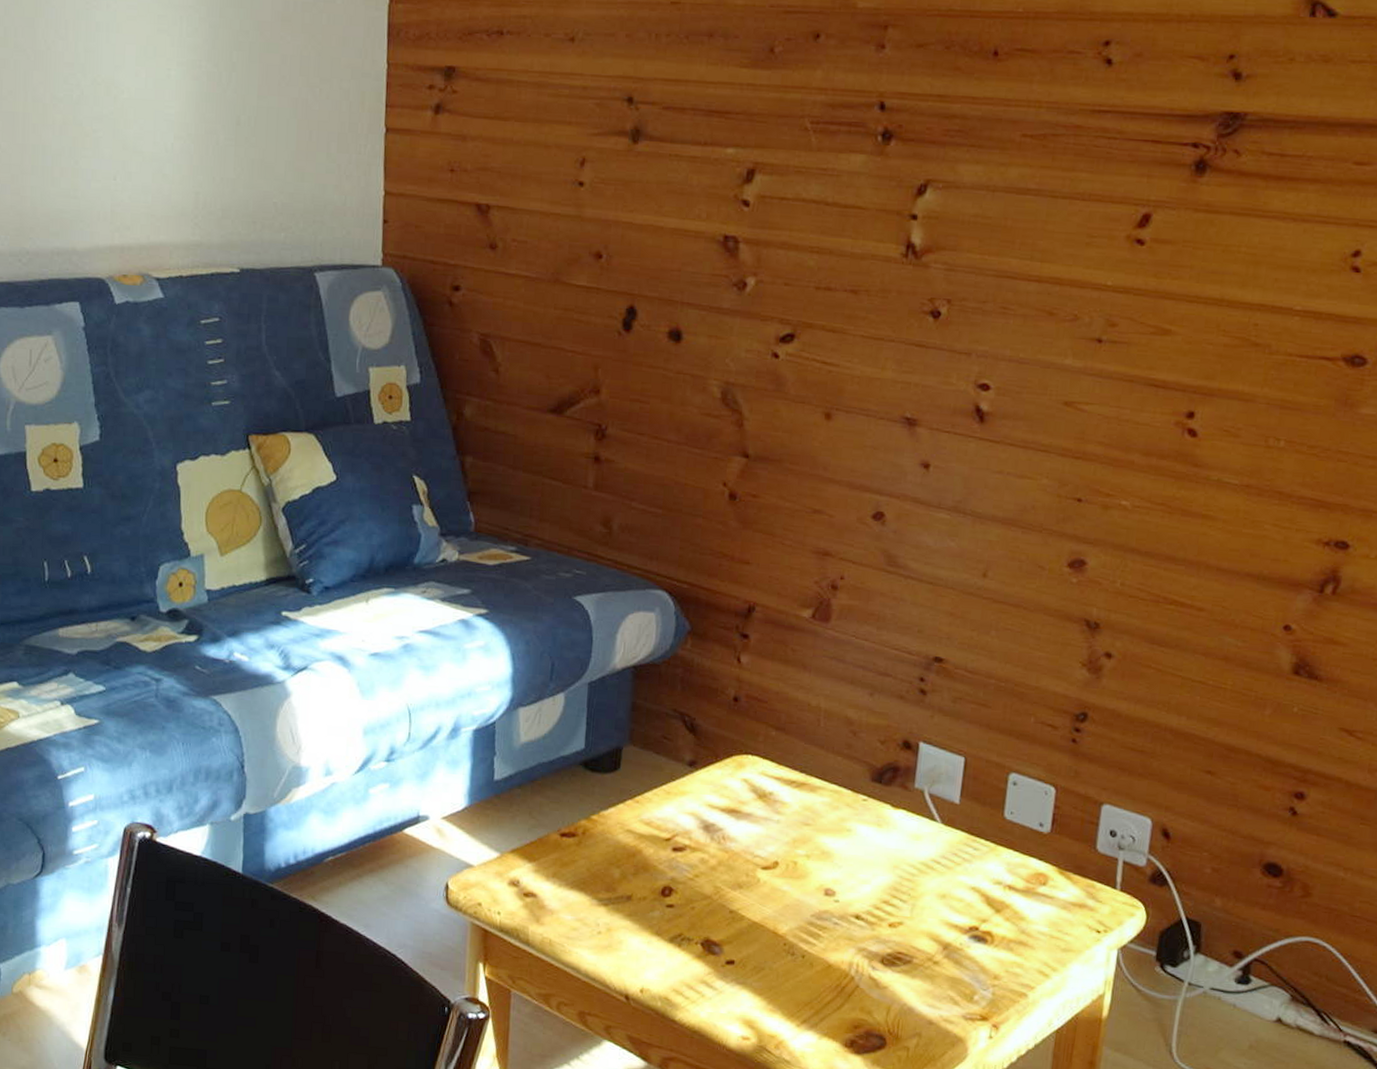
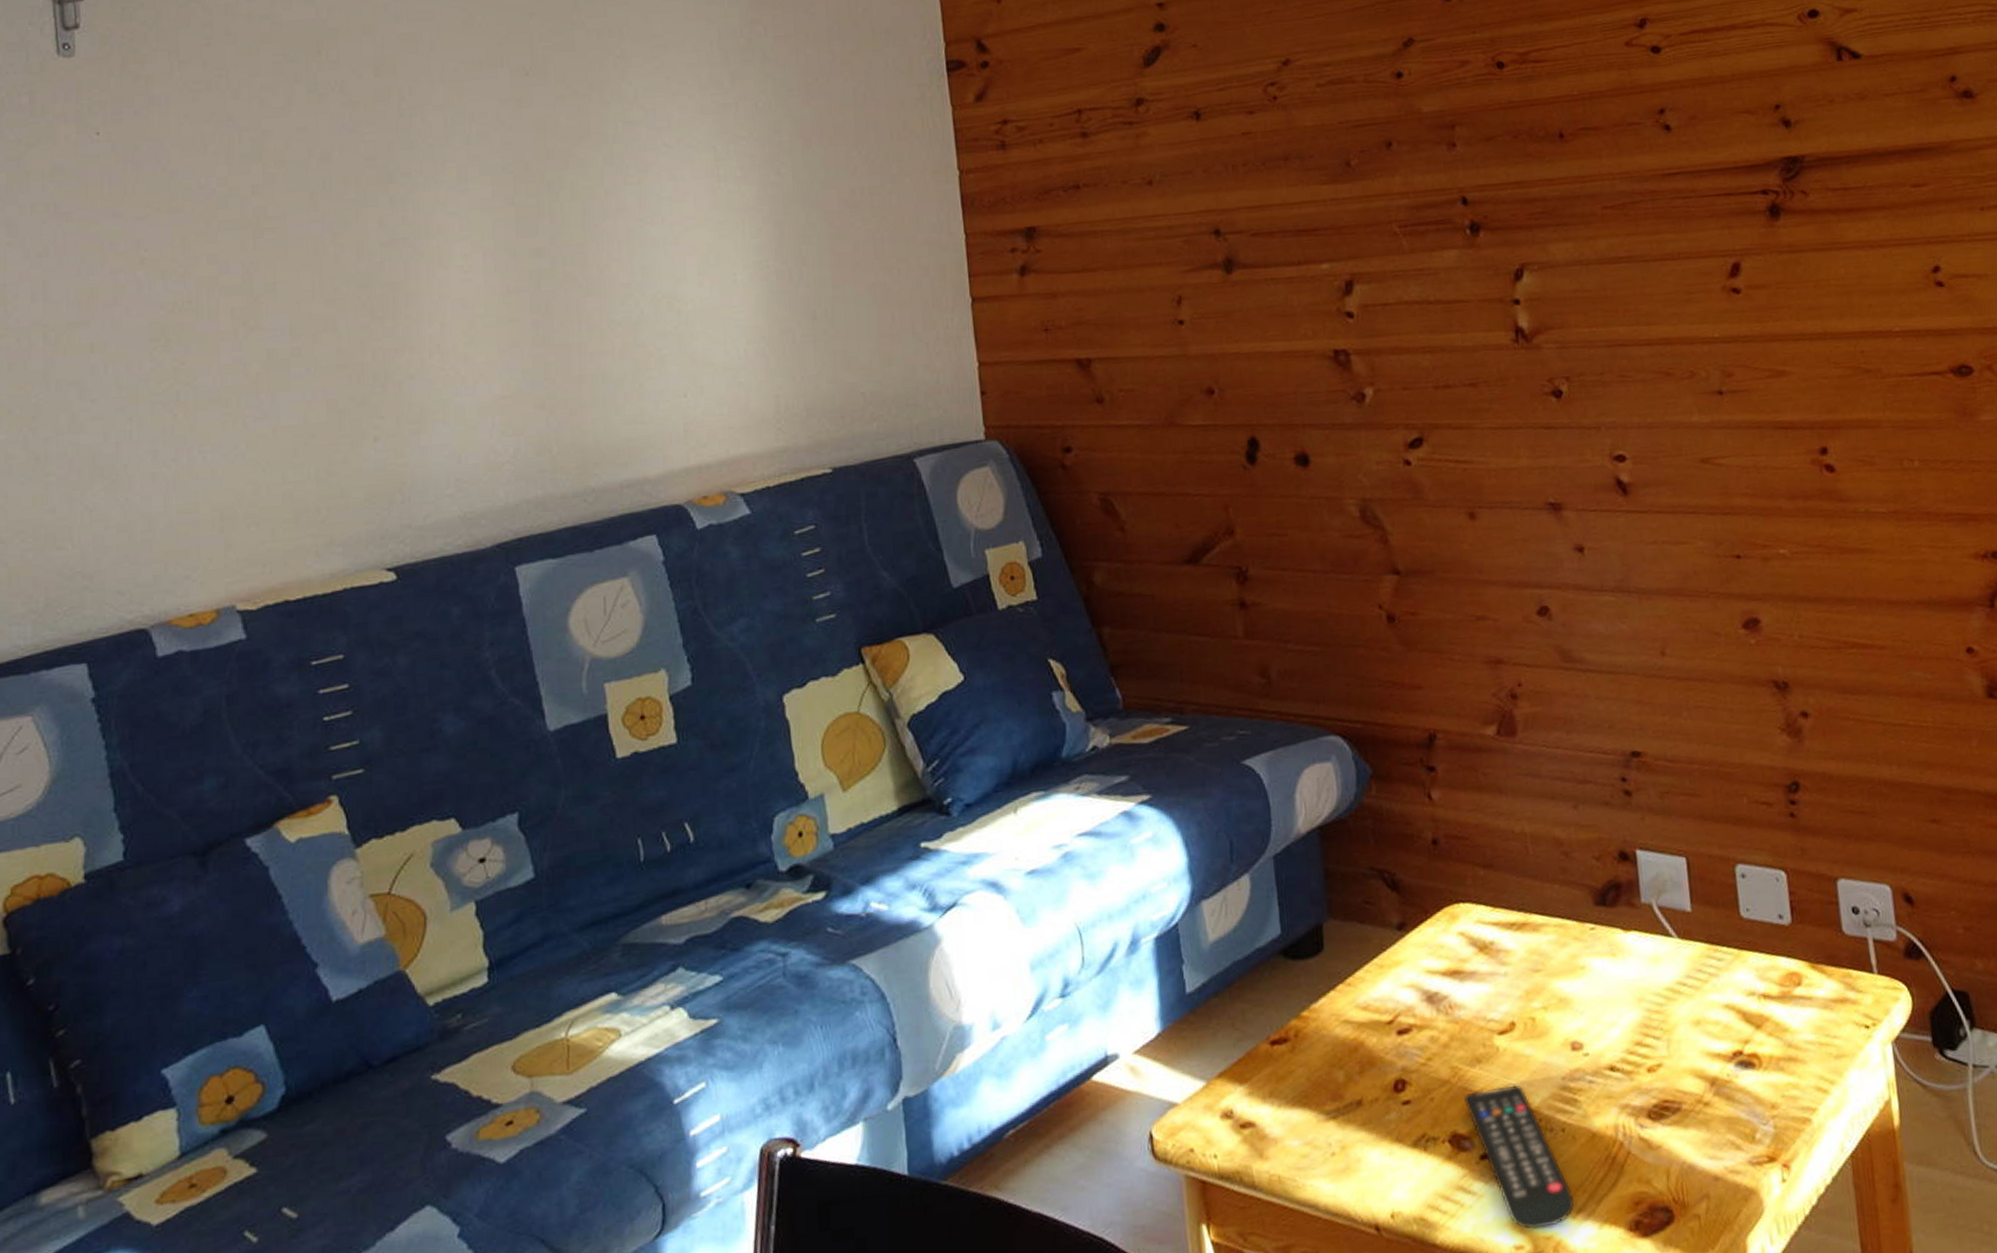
remote control: none [721,910,801,1029] -> present [1464,1084,1574,1229]

